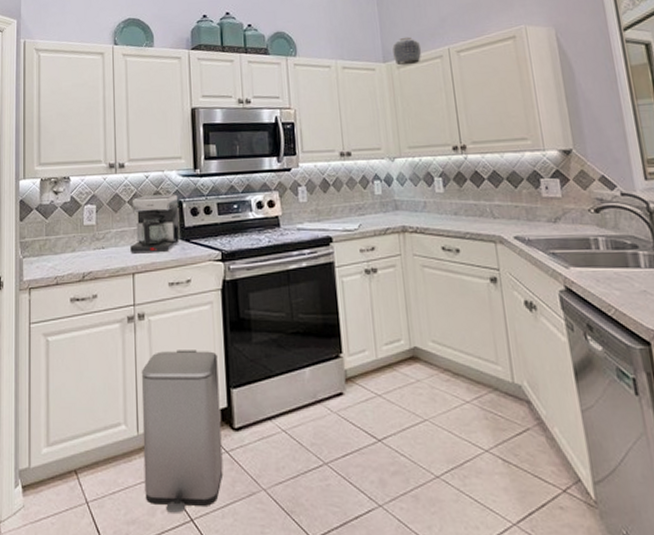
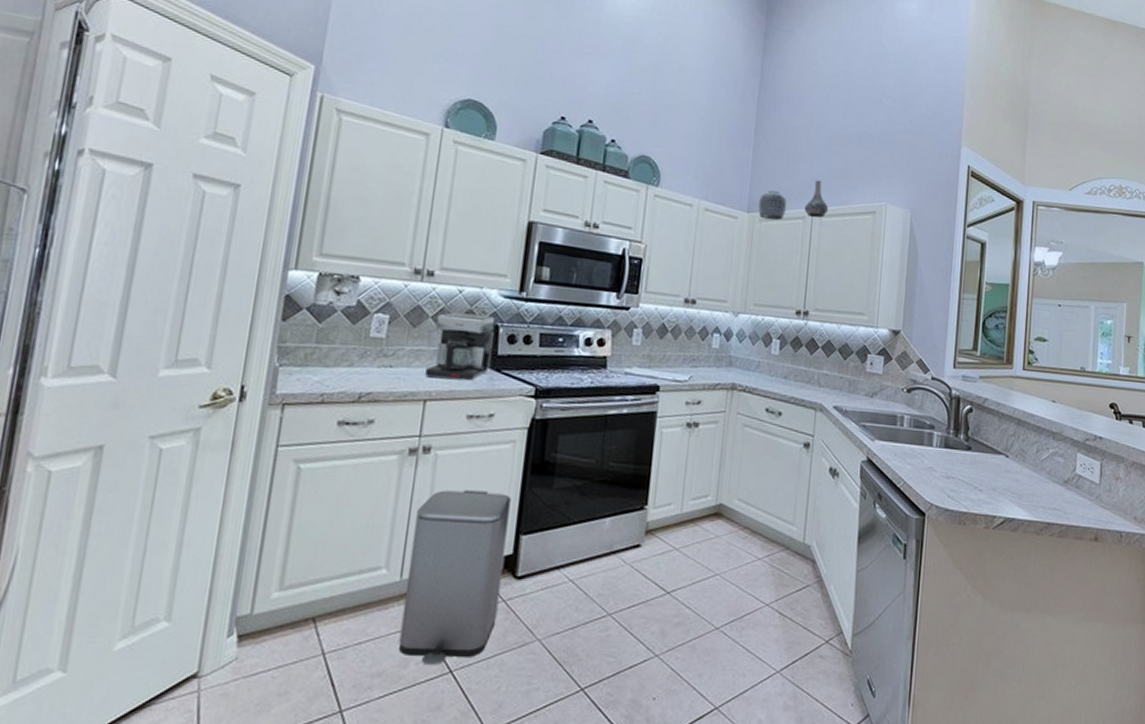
decorative vase: none [439,18,465,55] -> present [804,180,829,218]

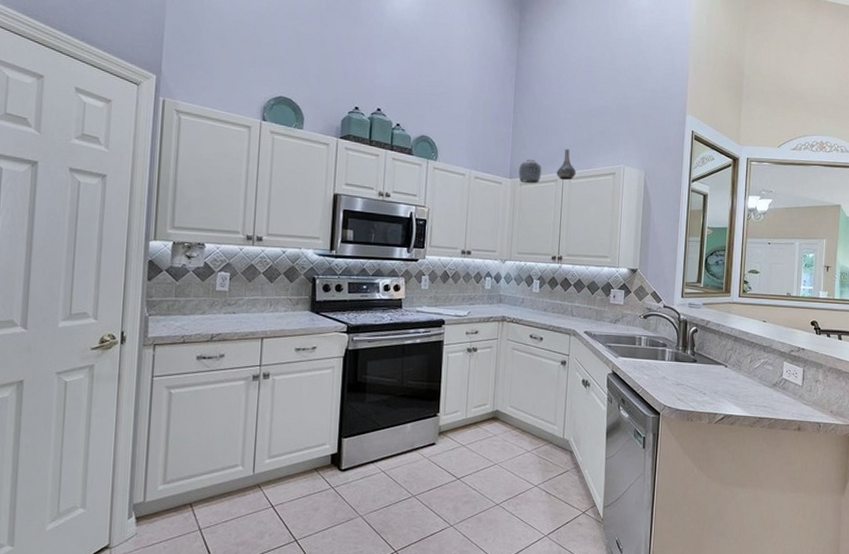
pedal bin: present [398,490,511,666] -> none [255,405,333,537]
coffee maker: present [425,312,495,381] -> none [261,269,313,322]

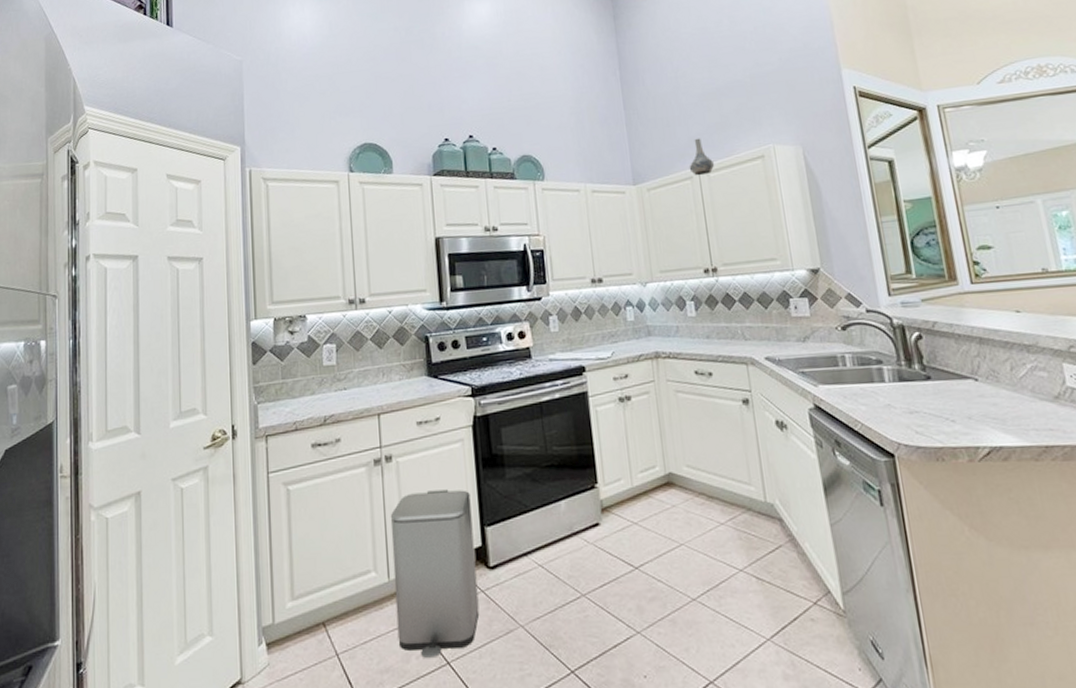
pedal bin: none [255,405,333,537] -> present [390,489,480,659]
decorative jar: present [518,159,542,184] -> none [642,158,672,188]

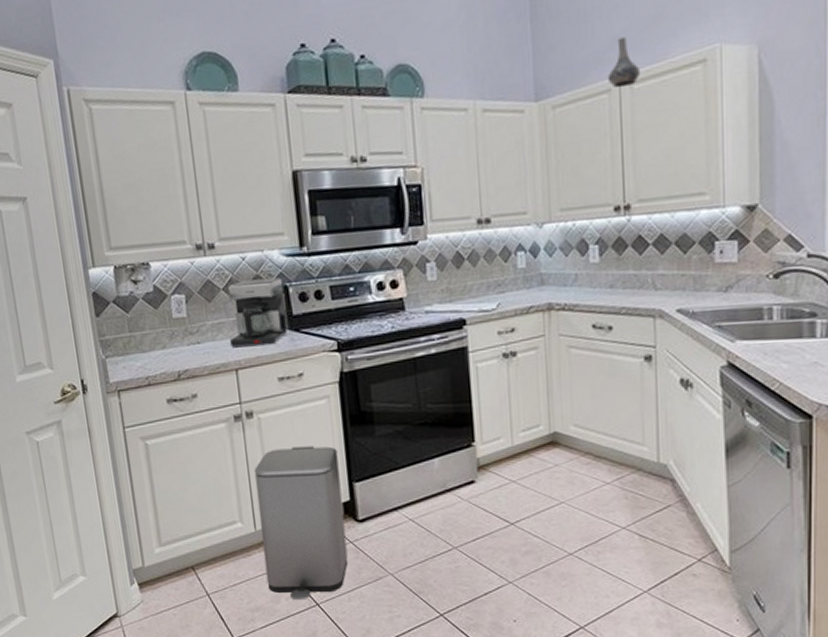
coffee maker: none [374,329,426,392] -> present [227,277,287,347]

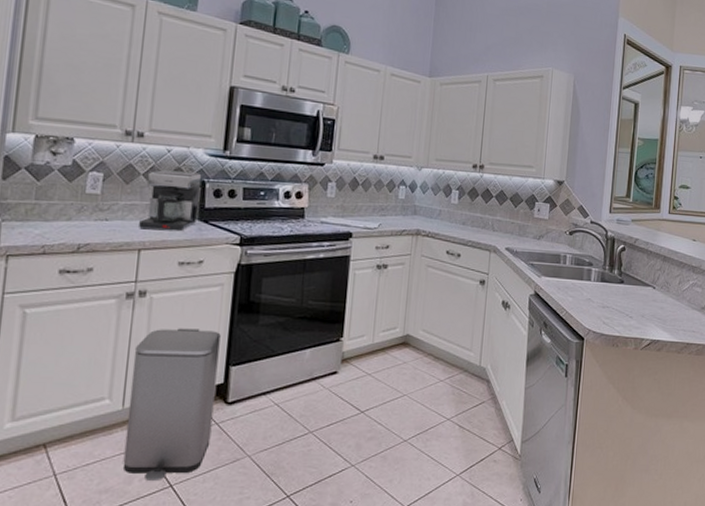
decorative vase: present [607,36,641,88] -> none [480,47,502,82]

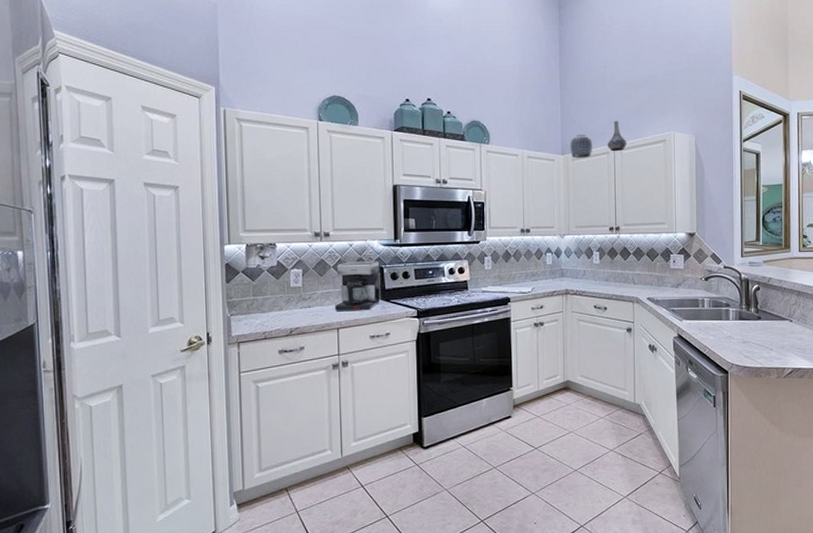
pedal bin: present [123,328,221,482] -> none [344,389,414,514]
decorative jar: none [439,57,465,85] -> present [570,134,593,158]
decorative vase: none [480,47,502,82] -> present [607,120,627,152]

